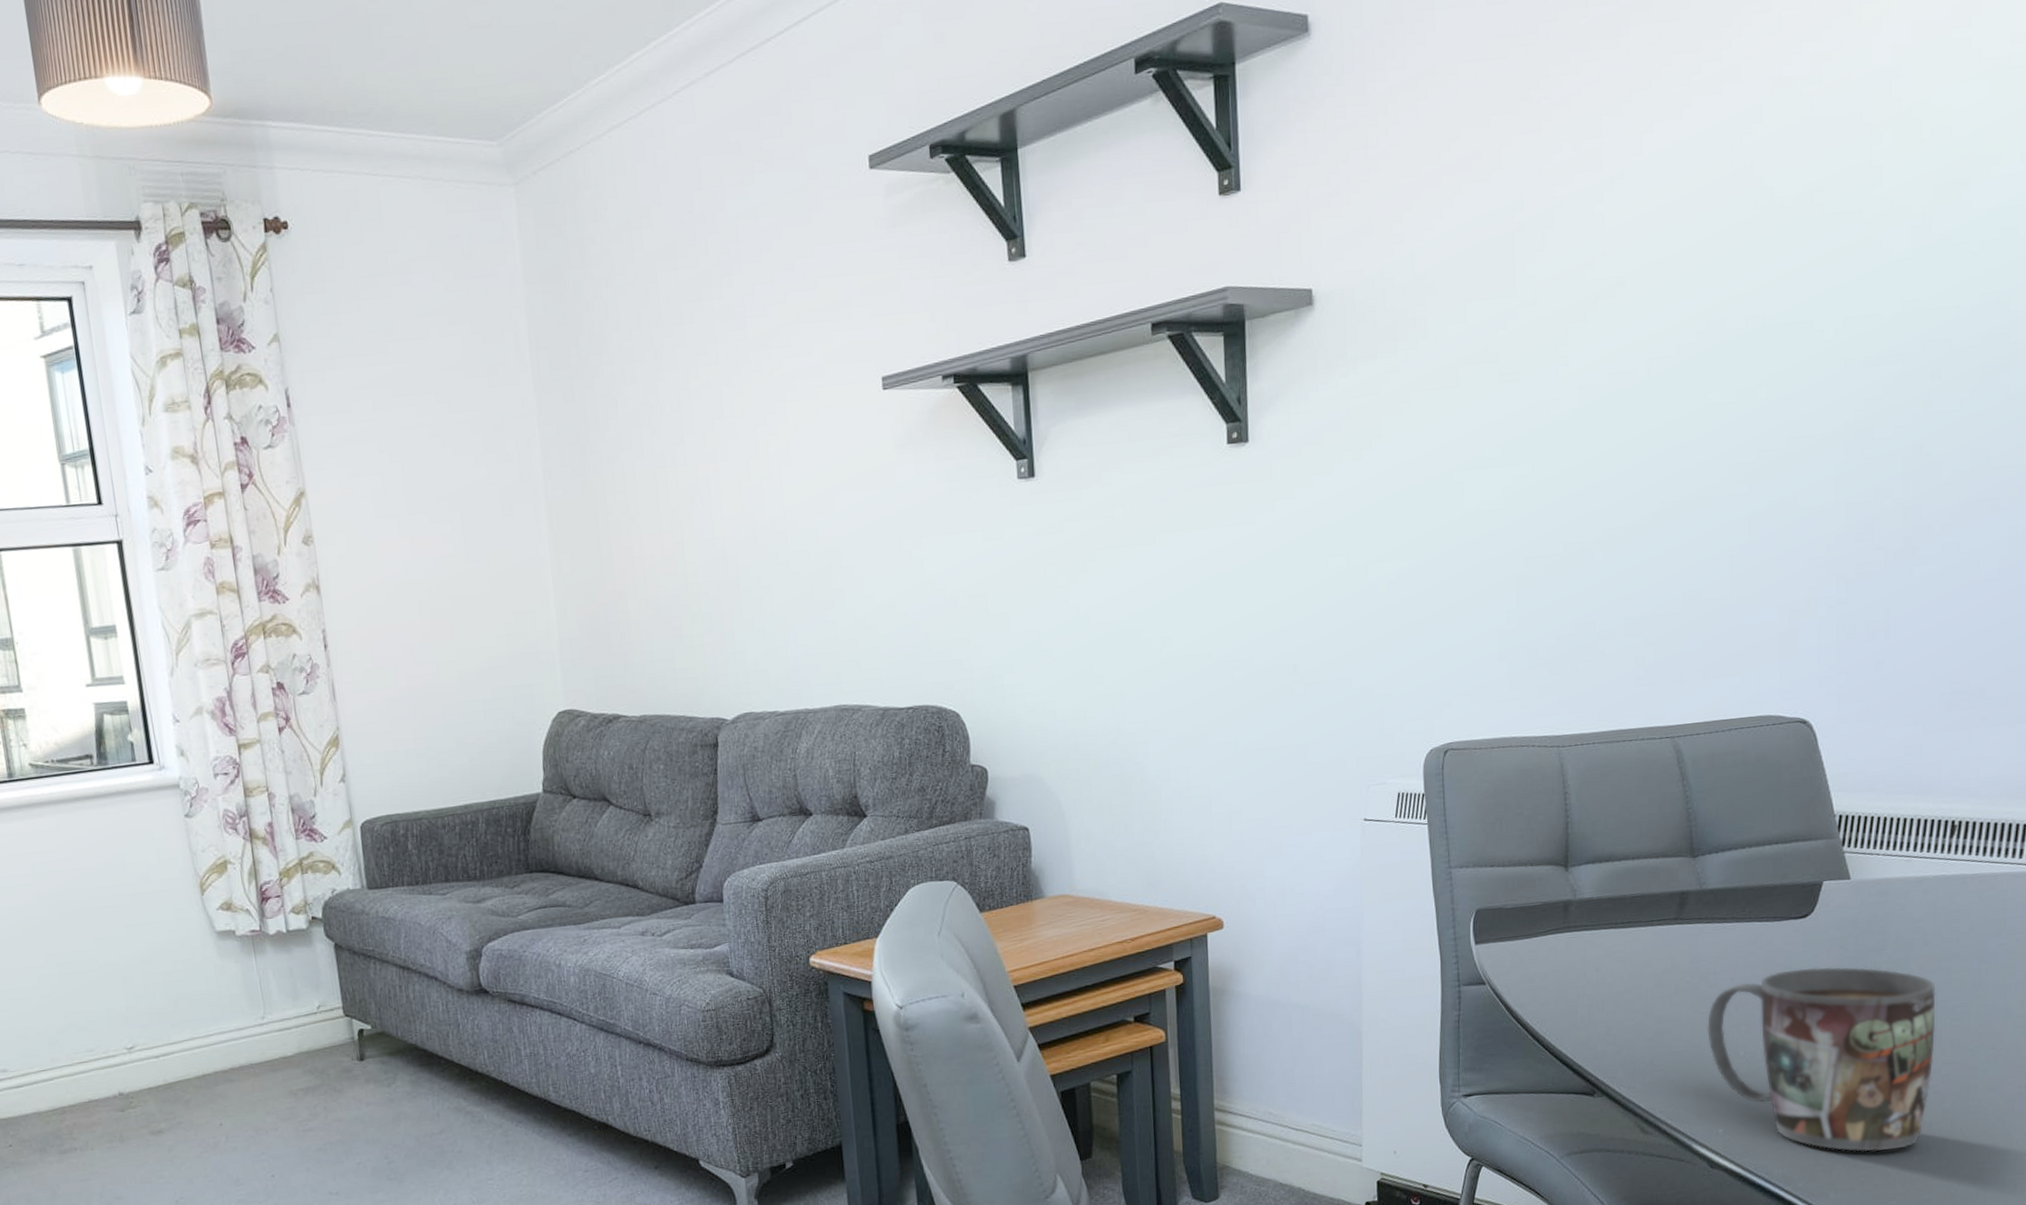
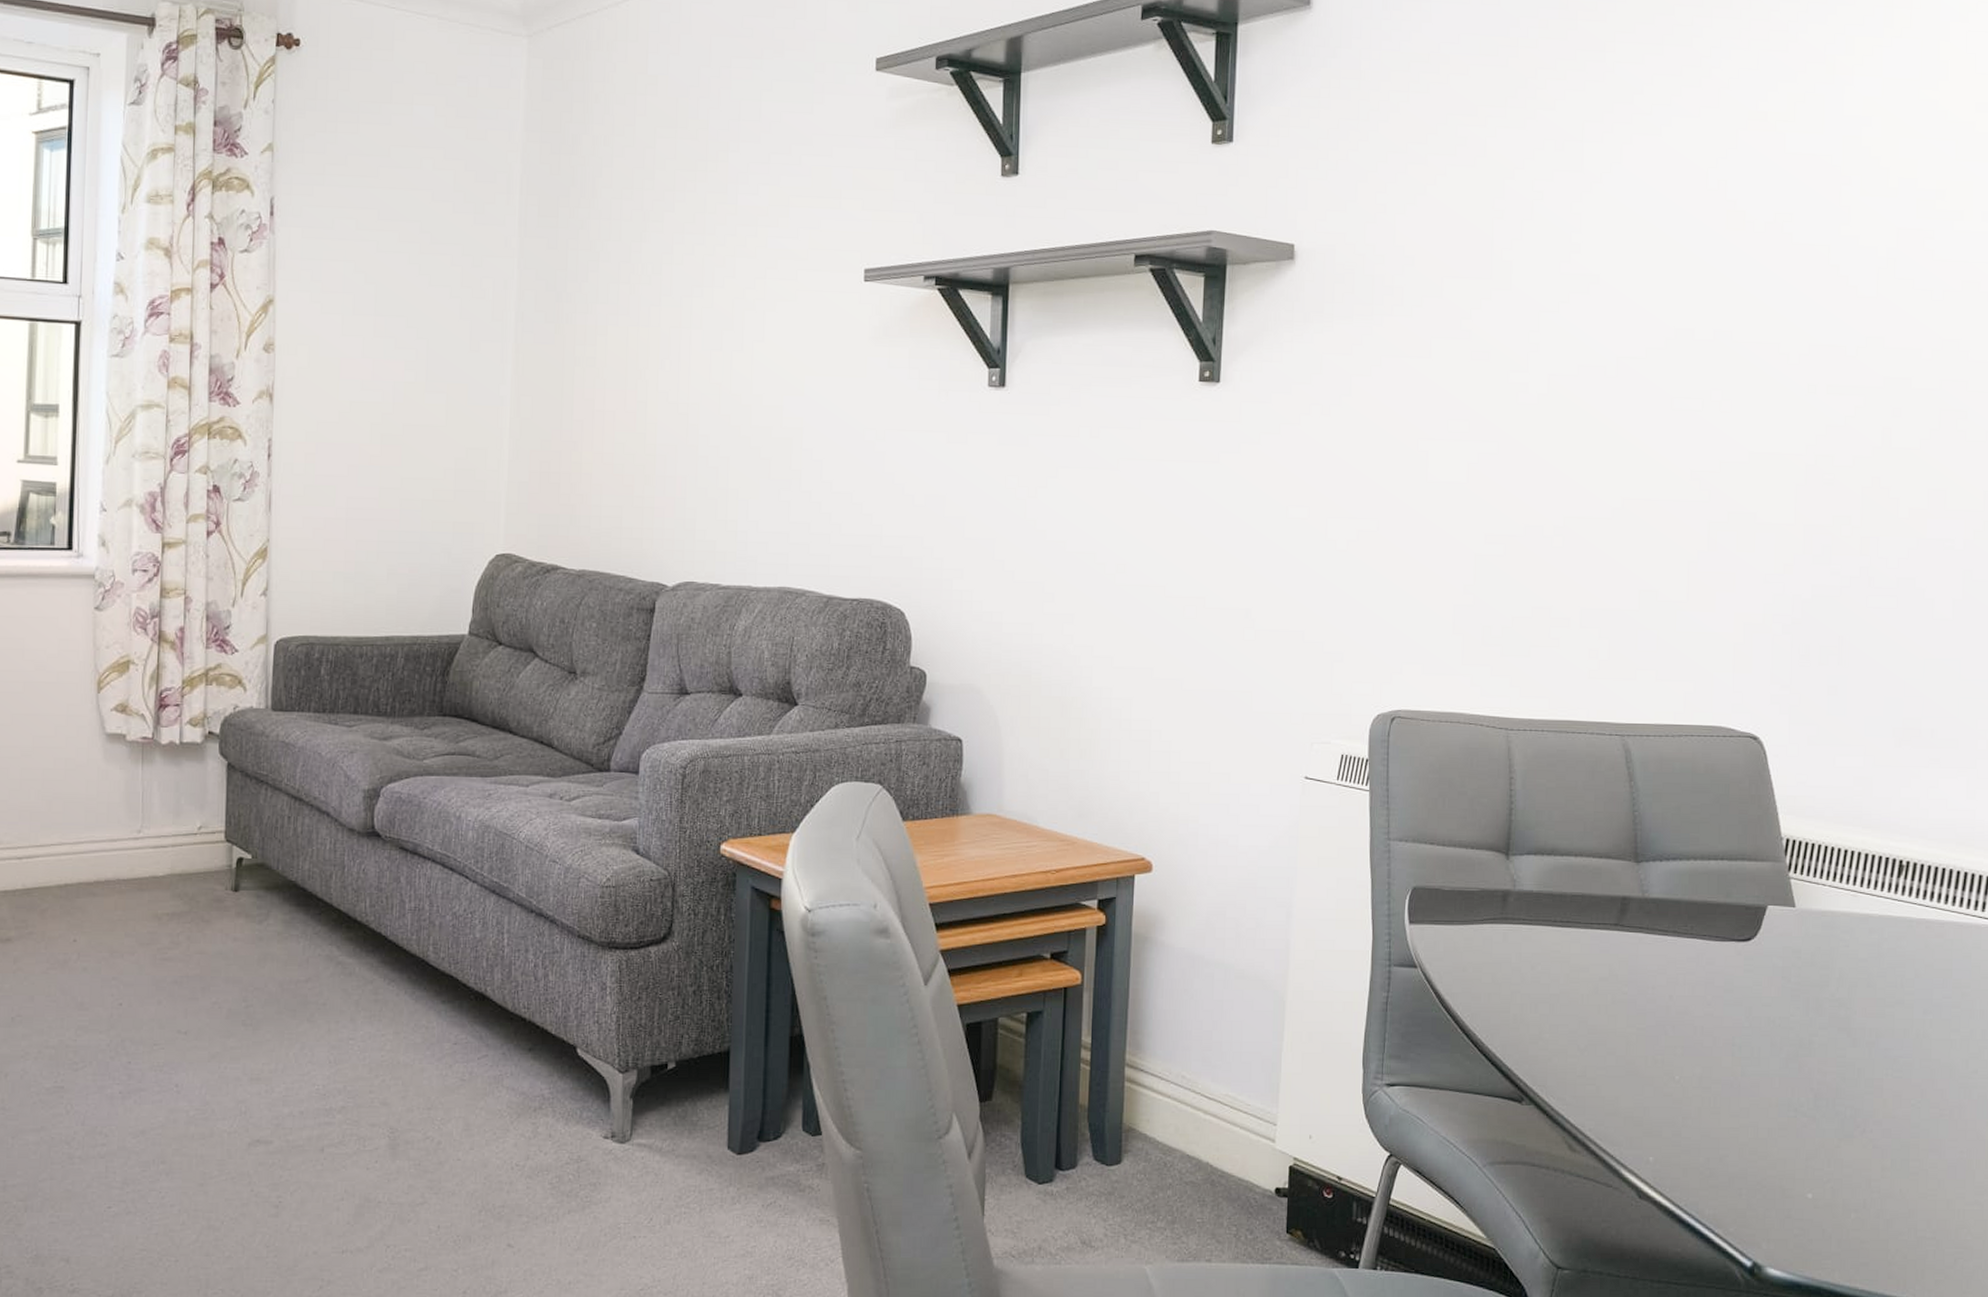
mug: present [1707,967,1936,1152] -> none [1643,994,1879,1204]

